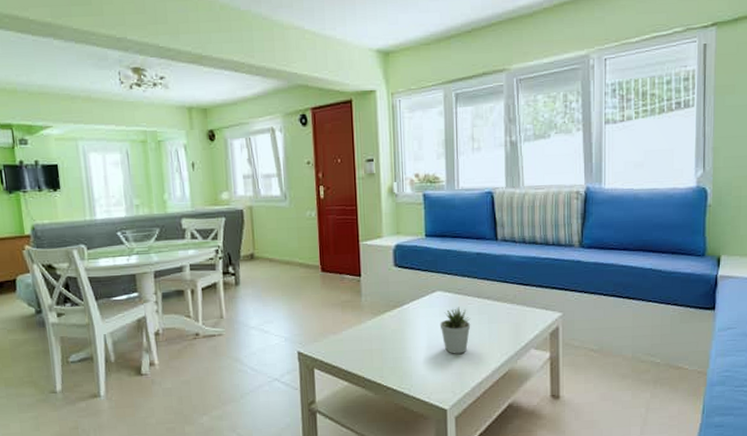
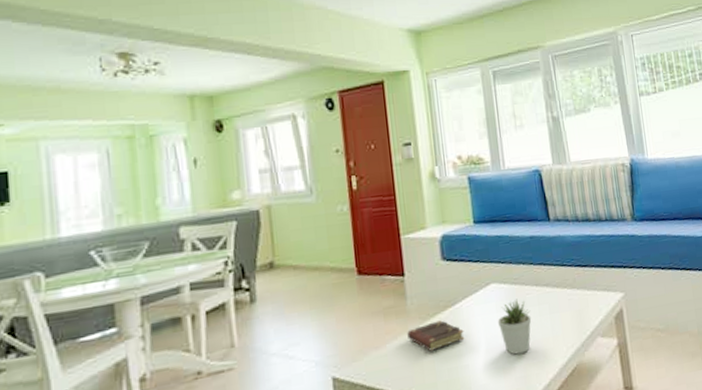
book: none [360,317,410,342] -> present [407,320,465,351]

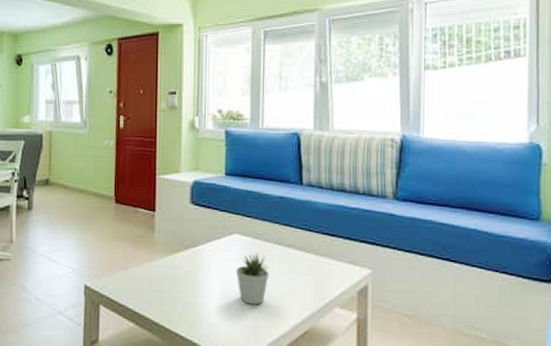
book: present [407,320,465,351] -> none [151,257,203,283]

